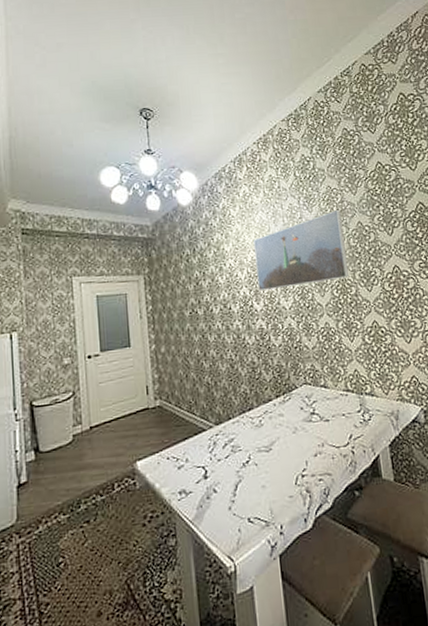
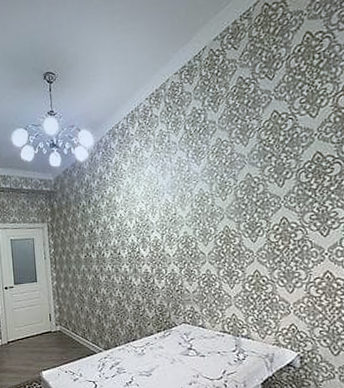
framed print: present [253,209,350,290] -> none [142,161,234,238]

